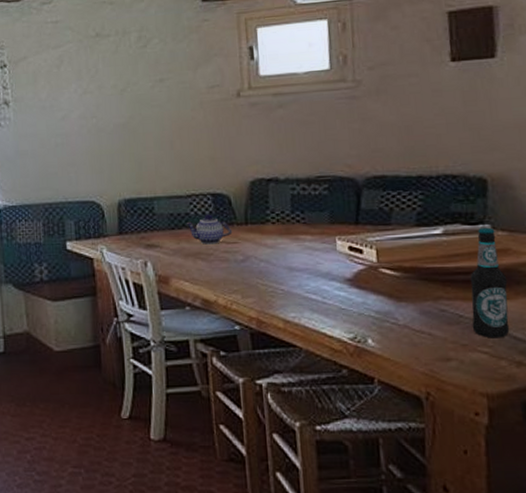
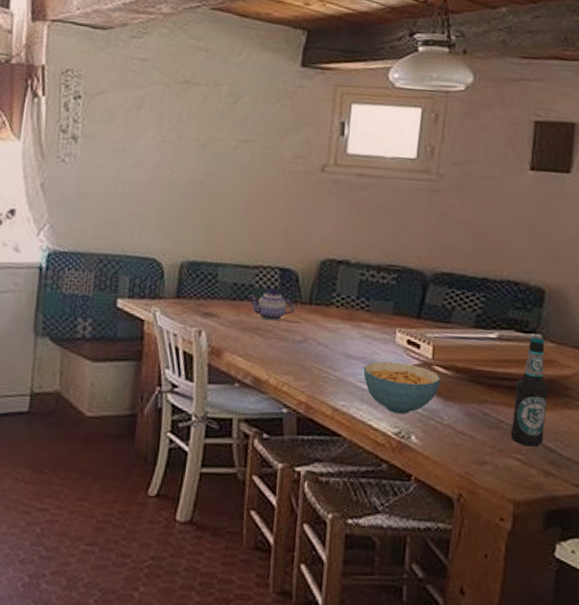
cereal bowl: none [308,270,390,319] -> present [363,362,442,414]

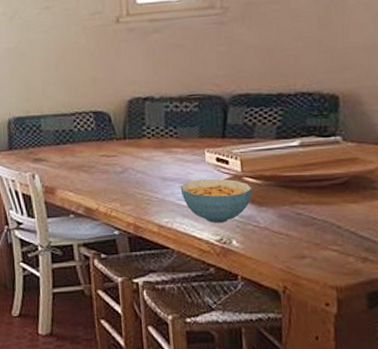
teapot: present [249,289,295,321] -> none [70,130,112,158]
bottle: present [510,337,549,447] -> none [323,139,357,238]

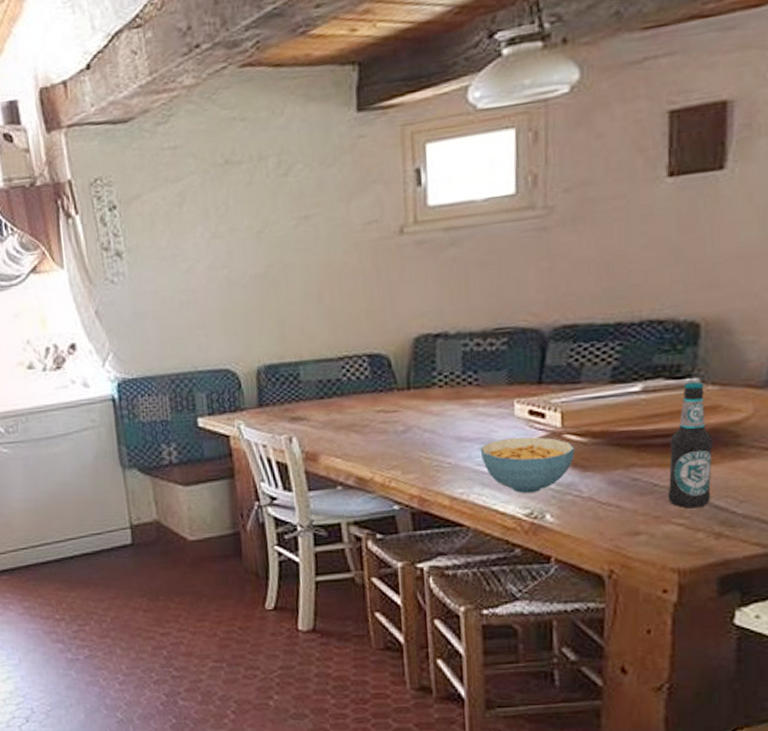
bottle: none [323,139,357,238] -> present [667,381,714,509]

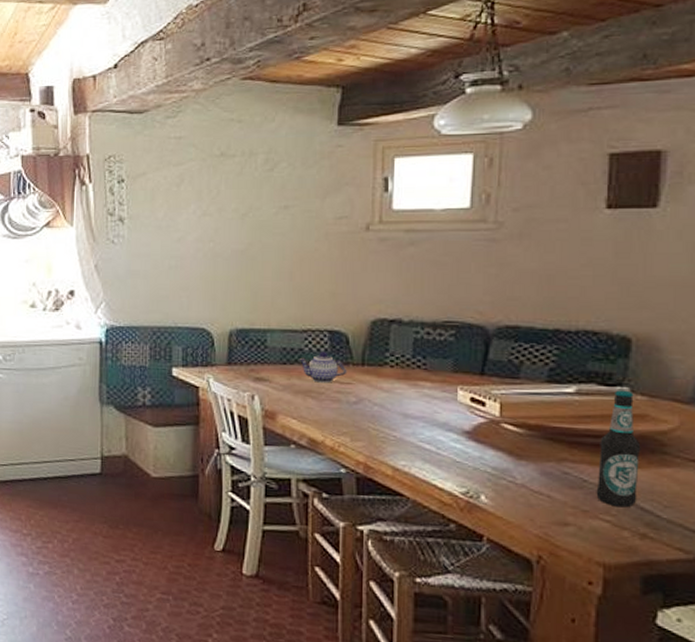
teapot: none [337,379,392,415] -> present [299,351,347,383]
cereal bowl: present [480,437,576,493] -> none [424,421,512,473]

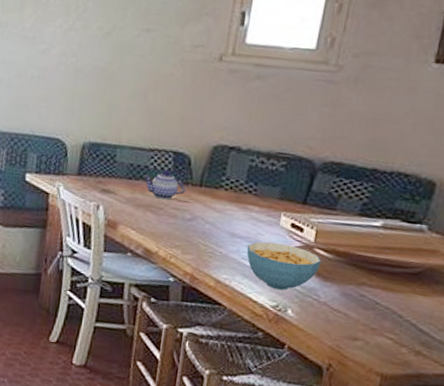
cereal bowl: none [424,421,512,473] -> present [246,242,322,290]
bottle: present [596,390,641,508] -> none [384,227,430,329]

